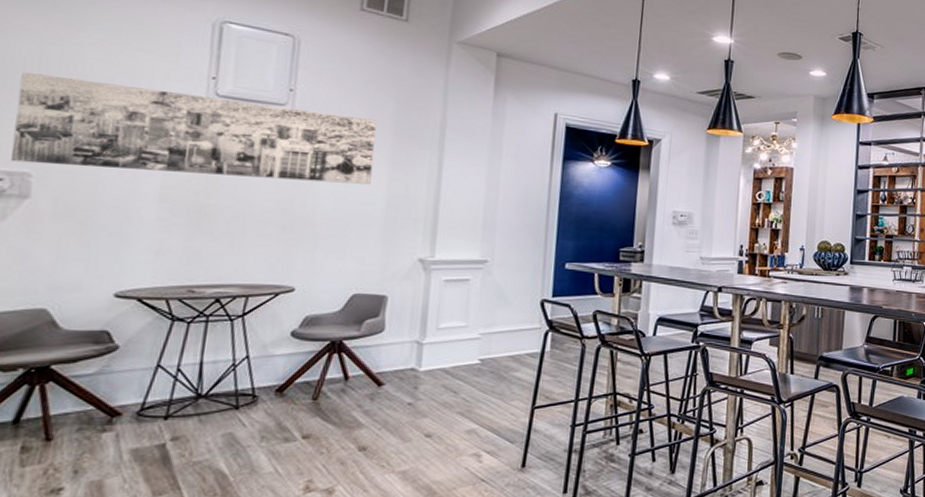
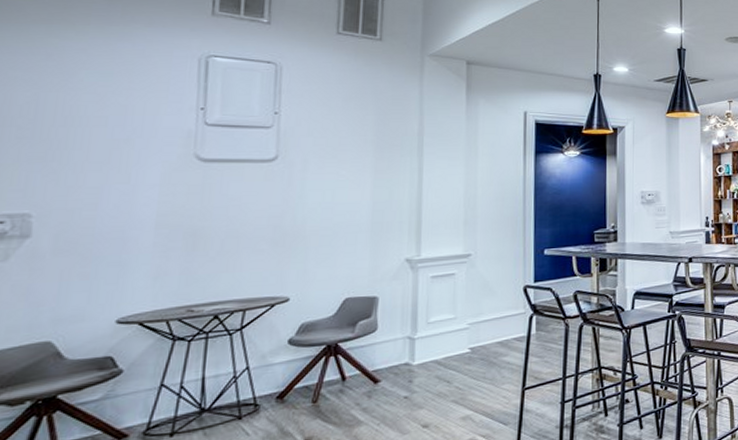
wall art: present [10,71,377,185] -> none [11,119,358,205]

